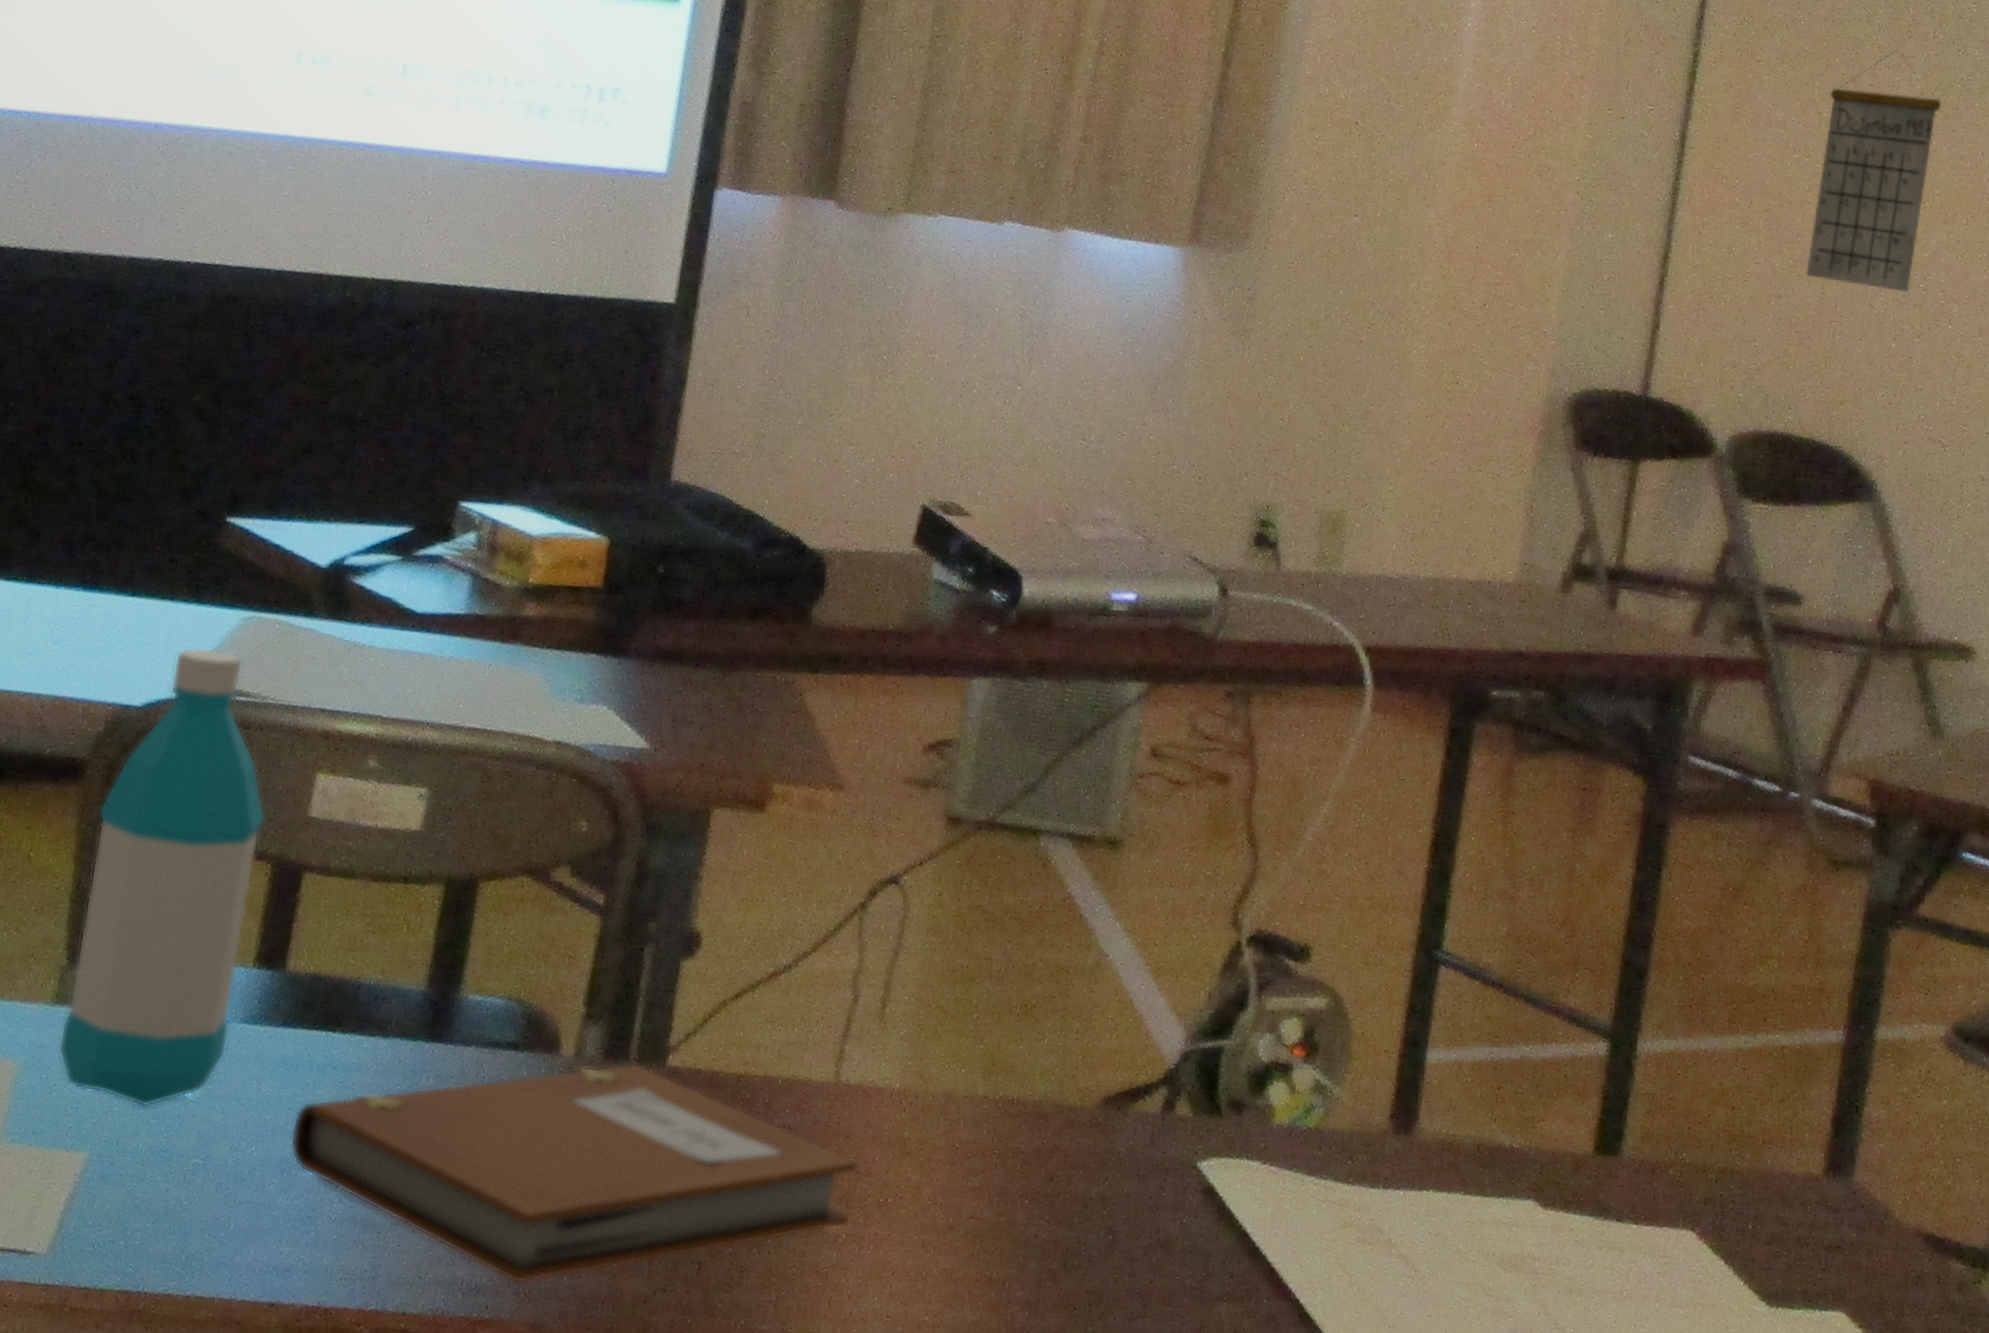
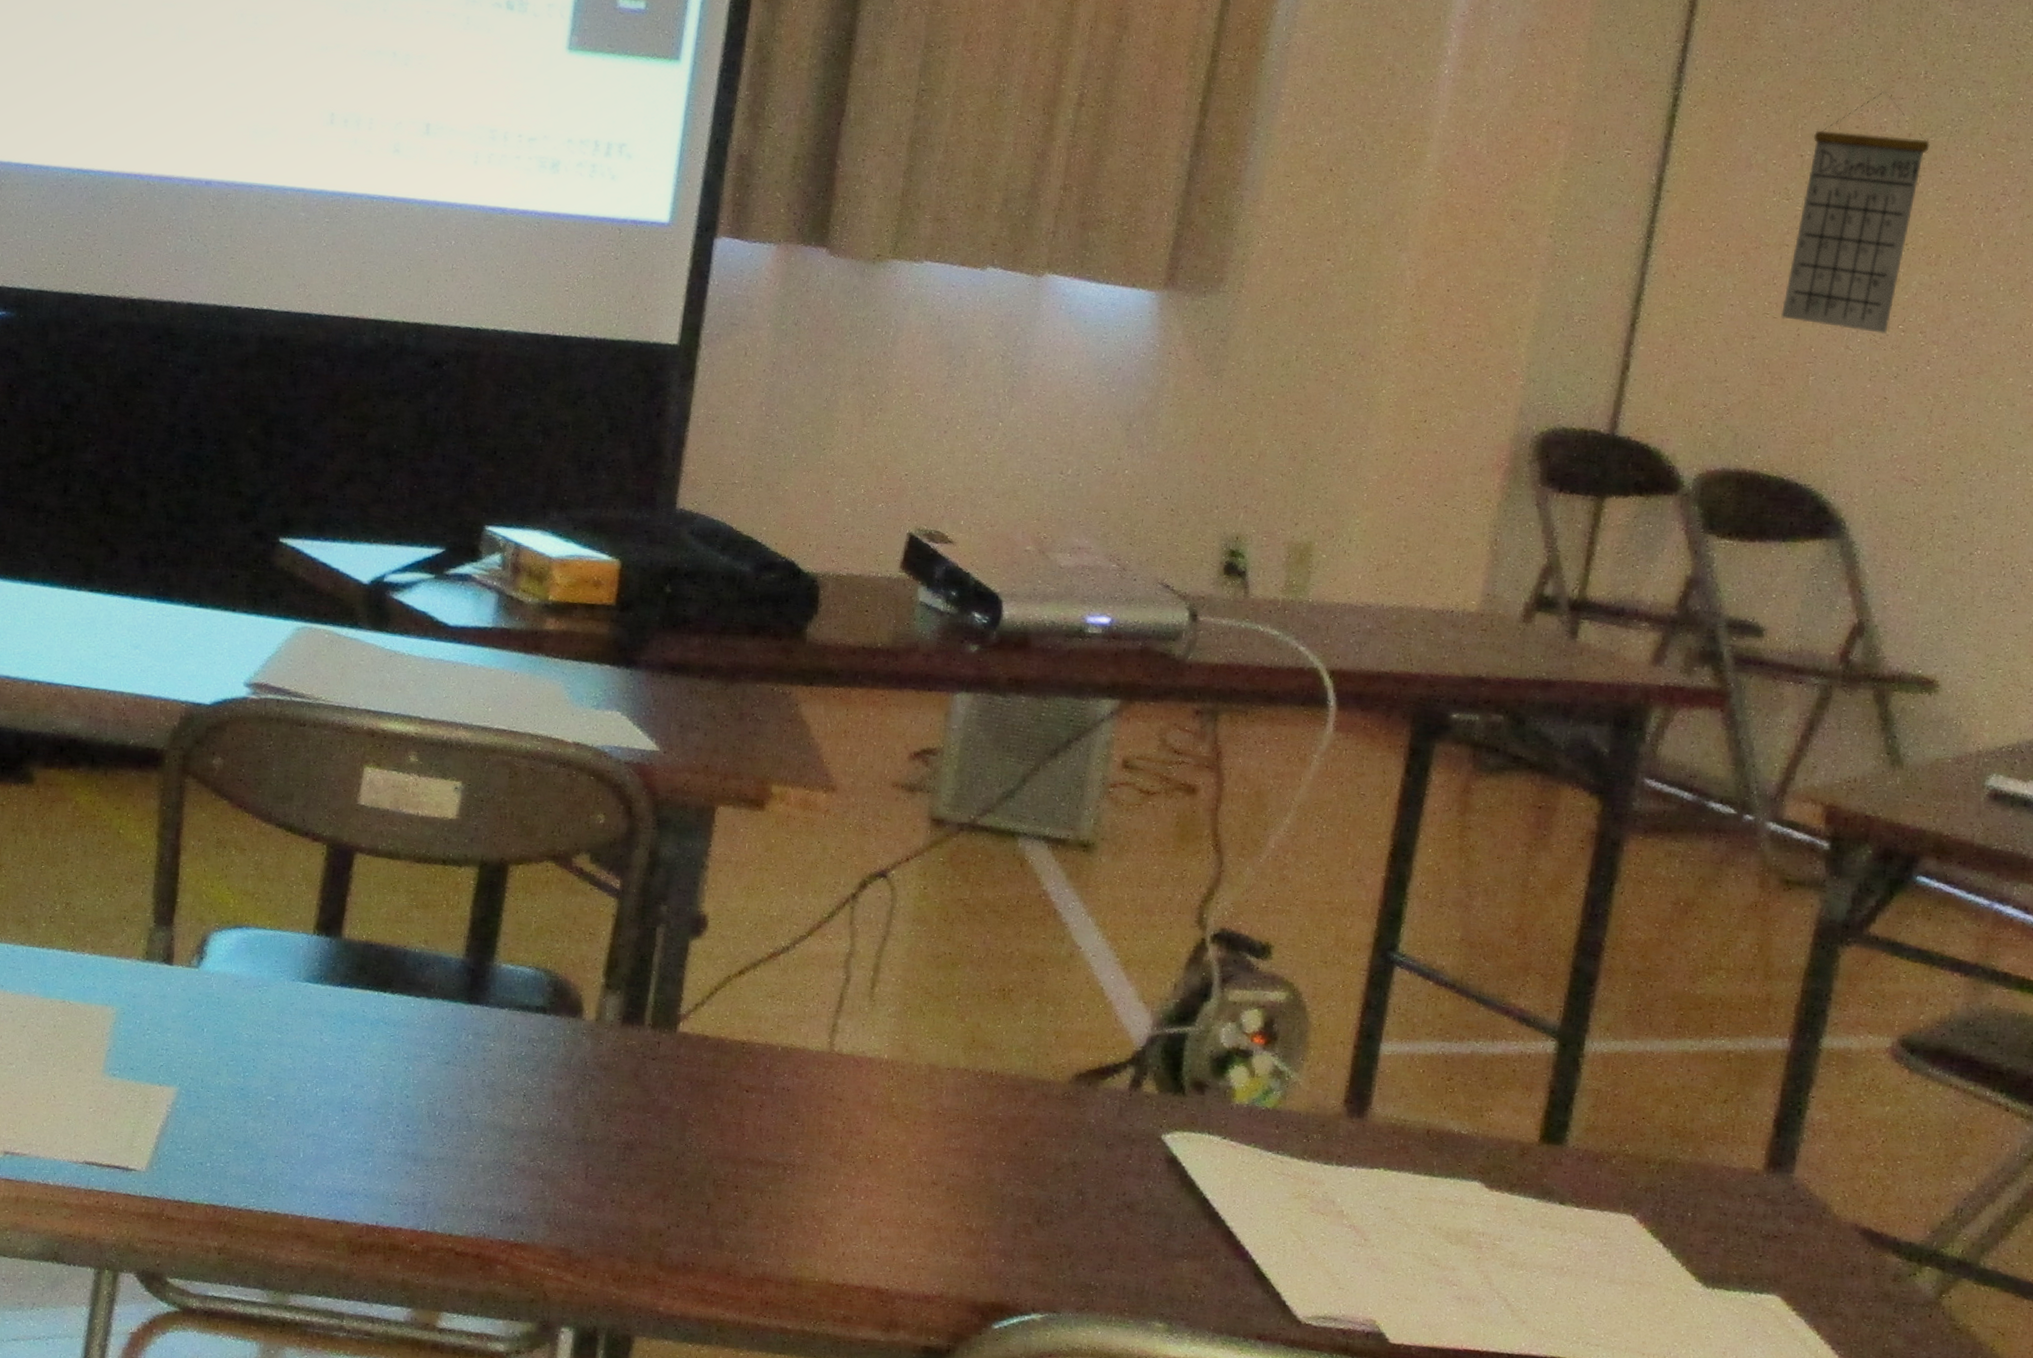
water bottle: present [58,647,266,1108] -> none [149,653,321,1052]
notebook: present [290,1063,859,1284] -> none [349,1028,851,1215]

